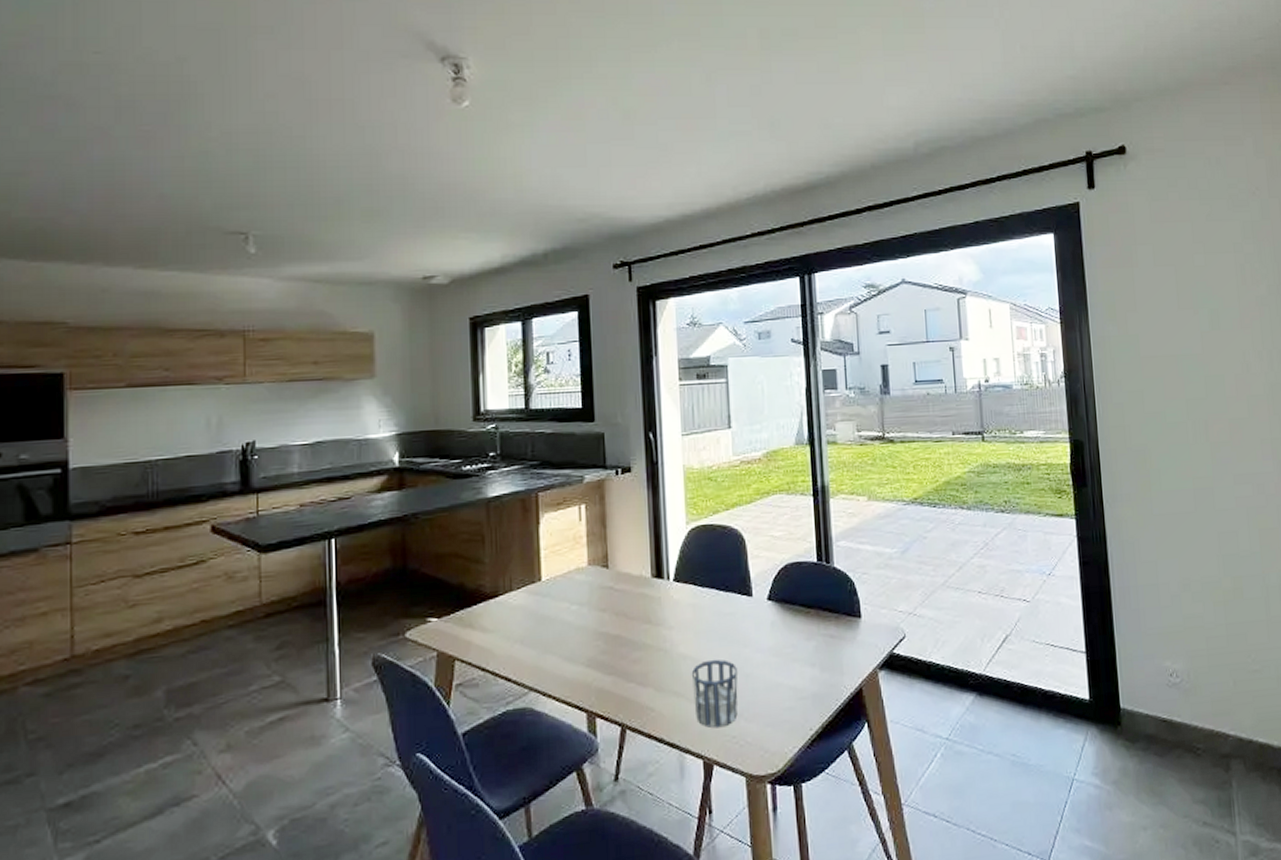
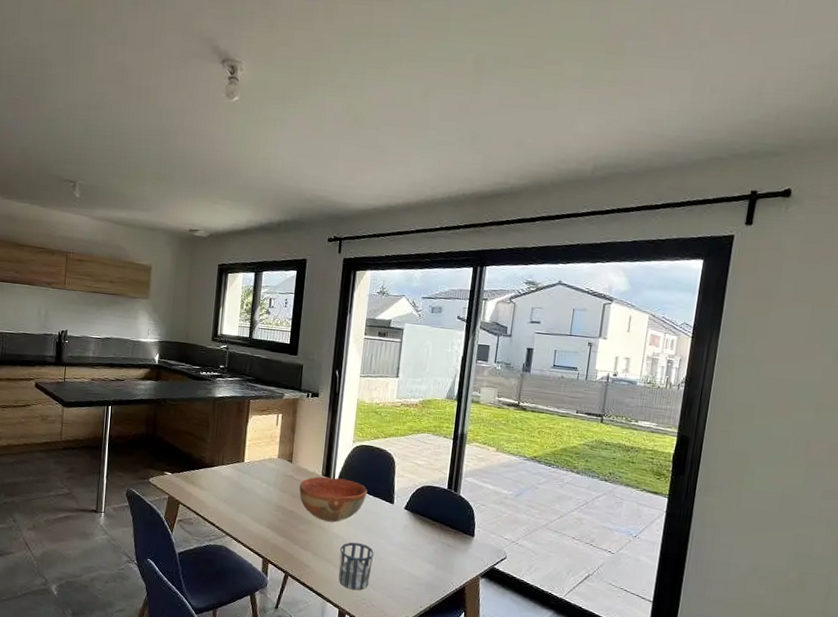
bowl: none [624,575,716,640] -> present [299,476,368,523]

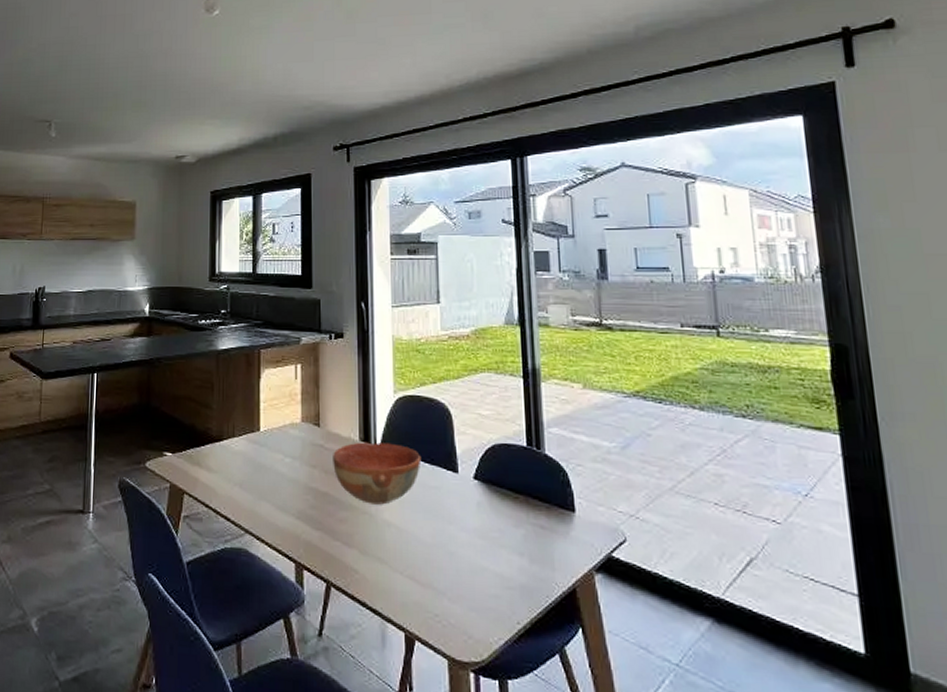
cup: present [338,542,374,591] -> none [396,531,442,603]

